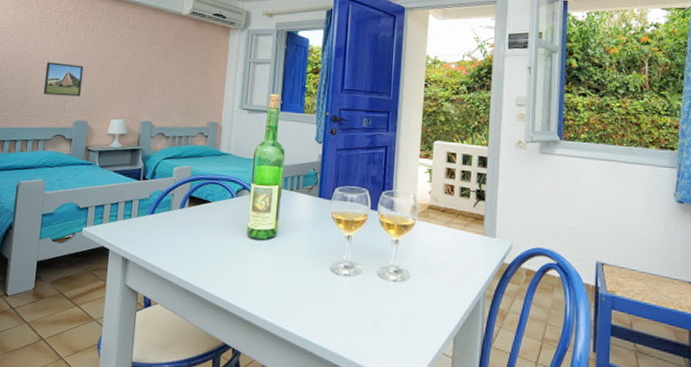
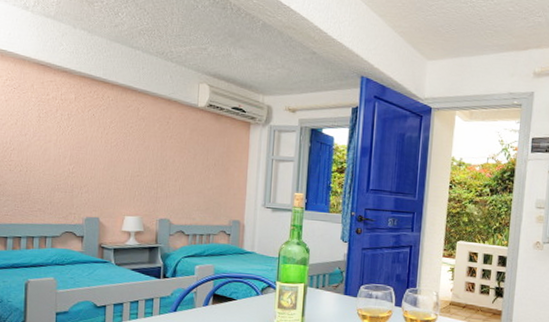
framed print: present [43,62,84,97] -> none [47,154,91,192]

